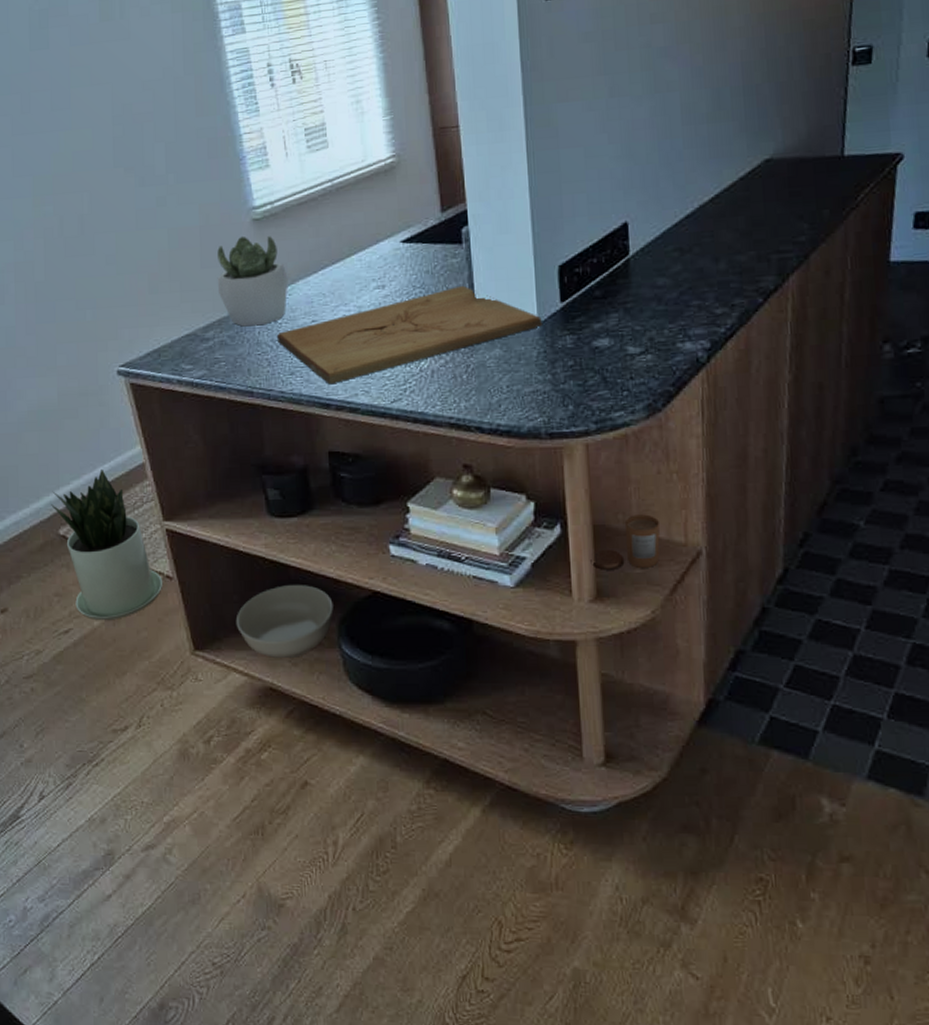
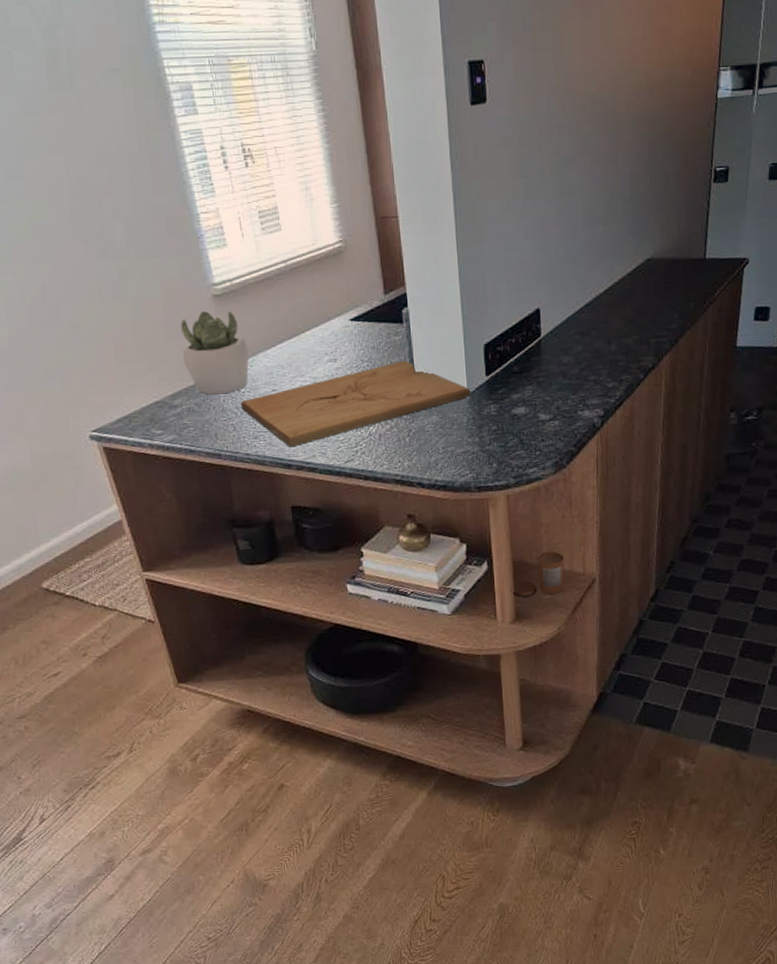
planter: present [51,470,163,621] -> none [32,527,146,663]
bowl: present [235,585,333,659] -> none [214,621,301,685]

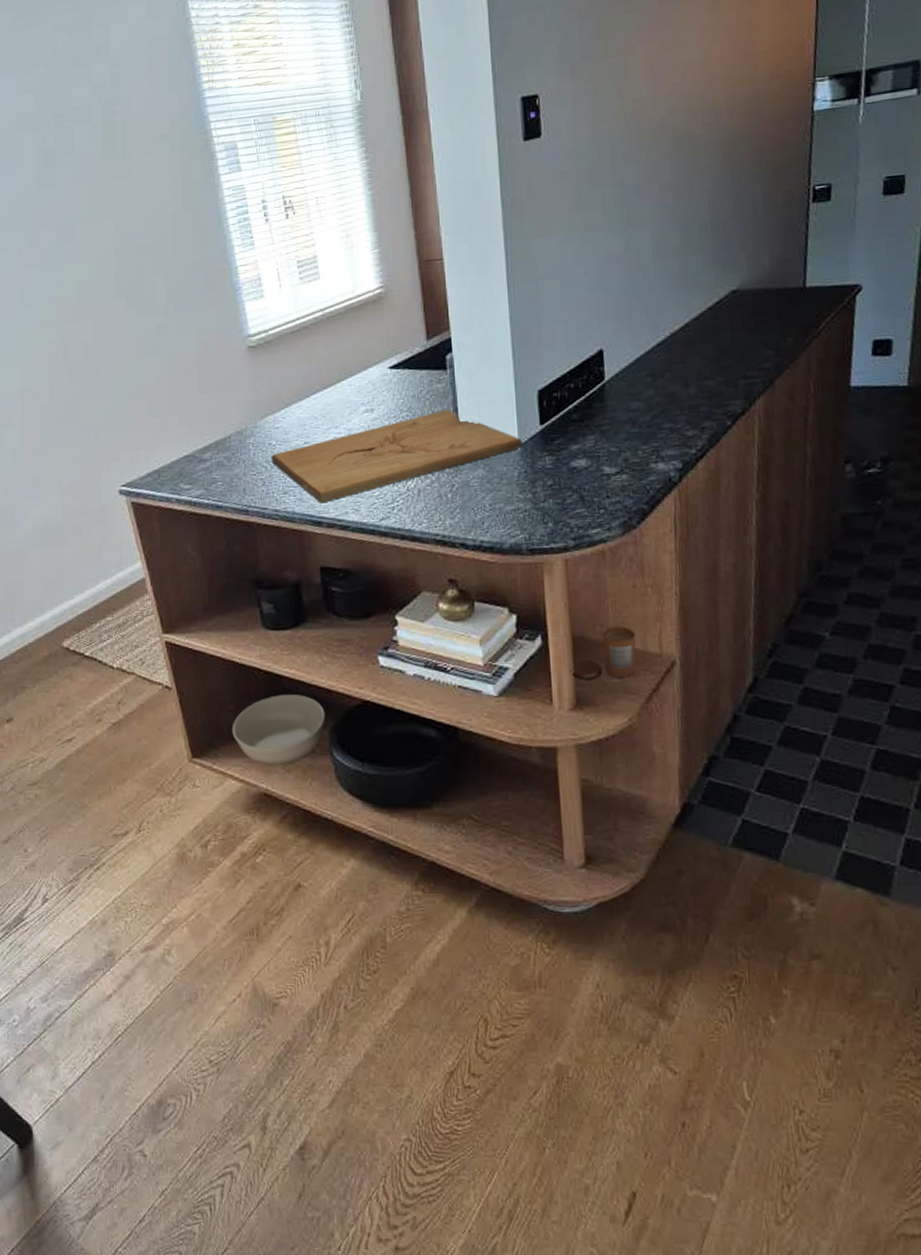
succulent plant: present [181,310,249,395] -> none [214,362,282,448]
bowl: none [214,621,301,685] -> present [232,695,325,766]

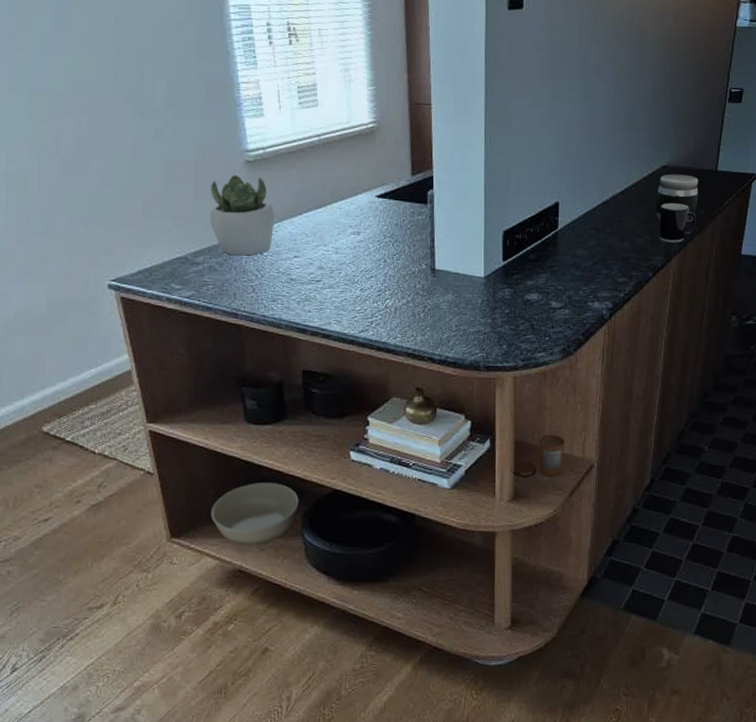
succulent plant: none [214,362,282,448] -> present [209,174,275,256]
cutting board: present [271,409,524,504] -> none [262,239,488,313]
jar: none [726,297,784,356] -> present [655,174,699,222]
mug: none [733,332,784,382] -> present [659,203,696,243]

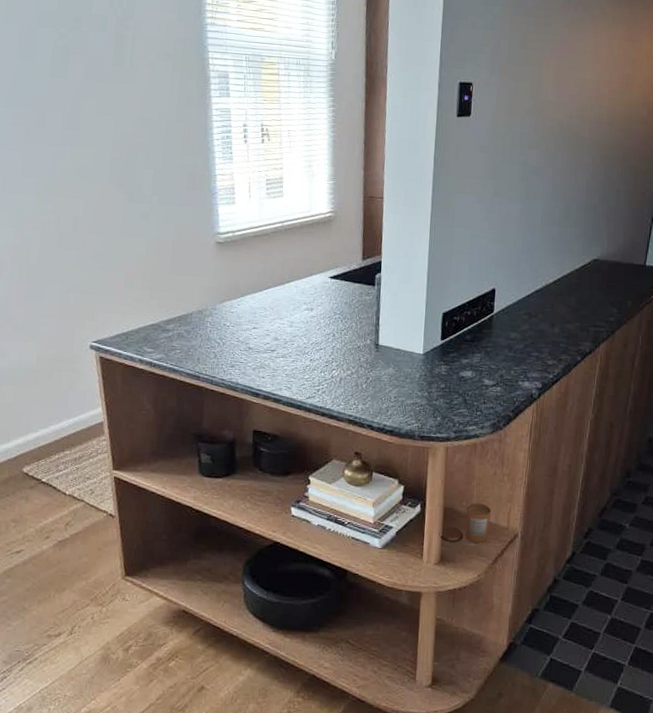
succulent plant: present [209,174,275,256] -> none [182,253,239,326]
bowl: present [210,483,299,546] -> none [162,530,242,589]
jar: present [655,174,699,222] -> none [585,267,628,312]
mug: present [659,203,696,243] -> none [588,293,624,331]

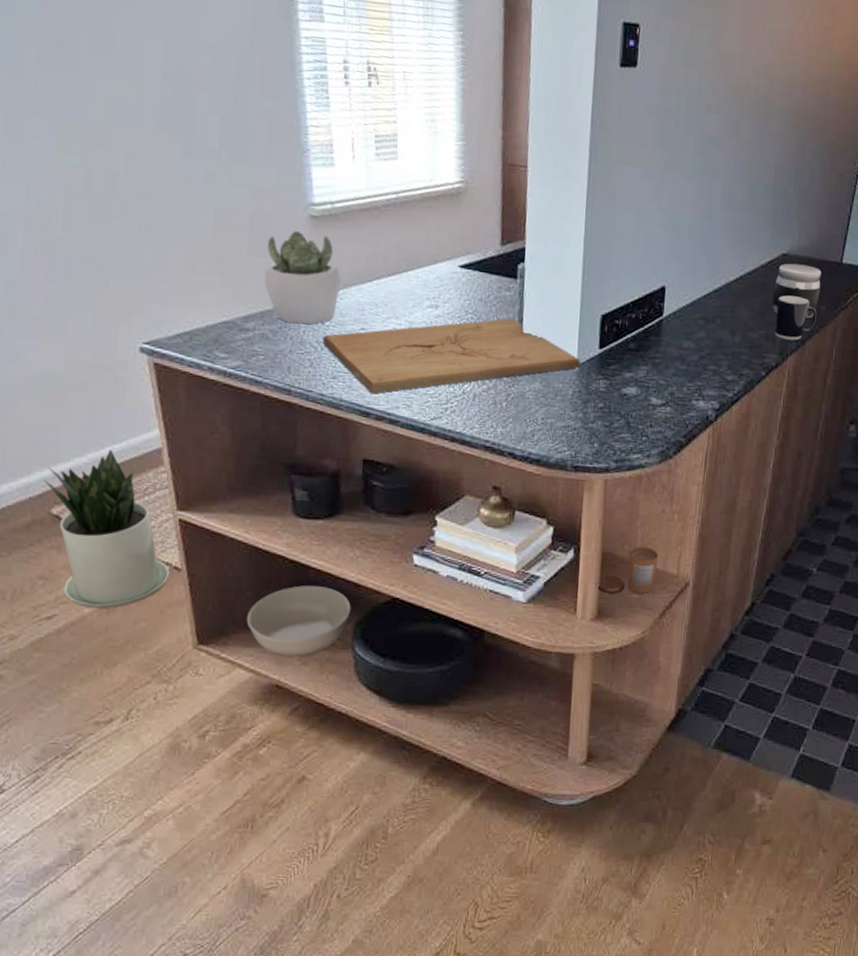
planter: none [19,423,107,546] -> present [45,450,170,609]
bowl: none [162,530,242,589] -> present [246,585,351,658]
succulent plant: none [182,253,239,326] -> present [264,230,341,325]
cutting board: none [224,317,427,379] -> present [322,318,582,394]
jar: none [585,267,628,312] -> present [772,263,822,319]
mug: none [588,293,624,331] -> present [775,295,816,341]

